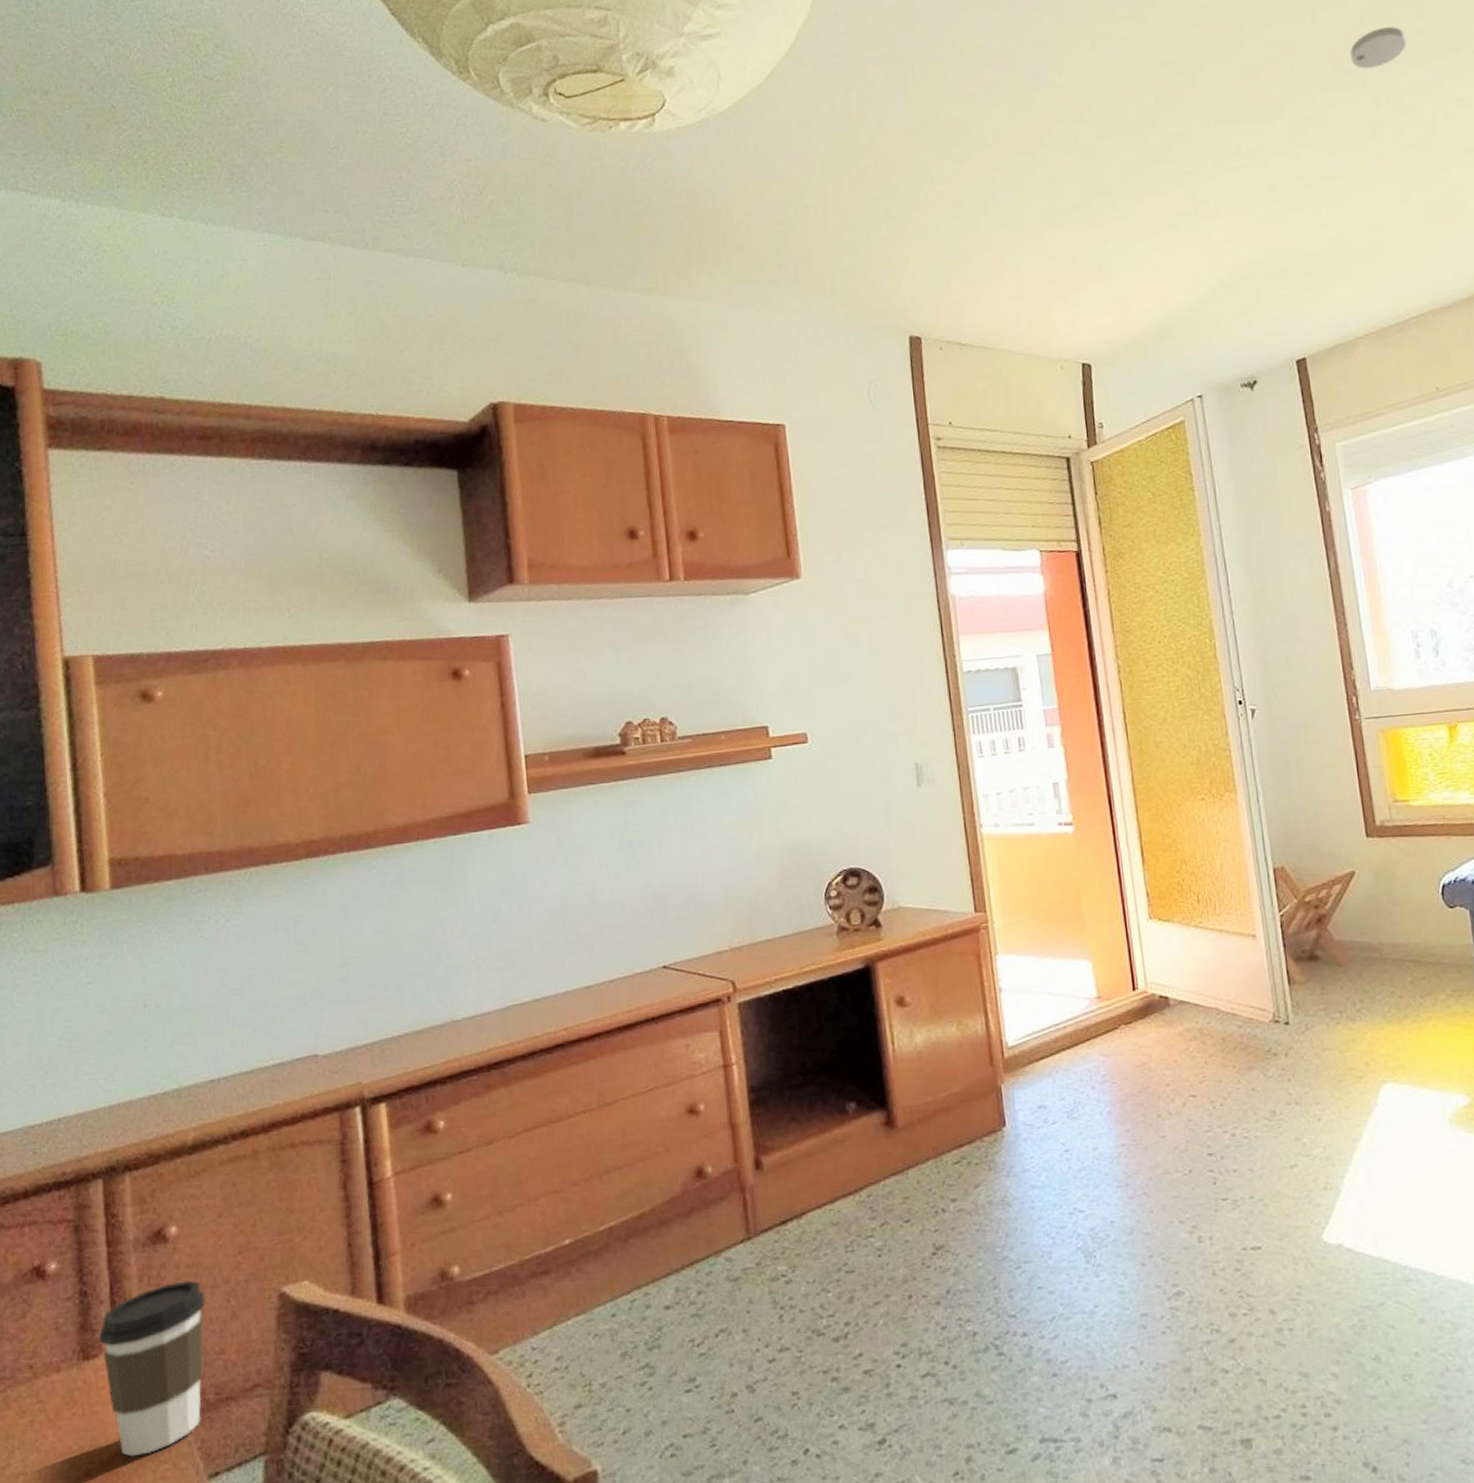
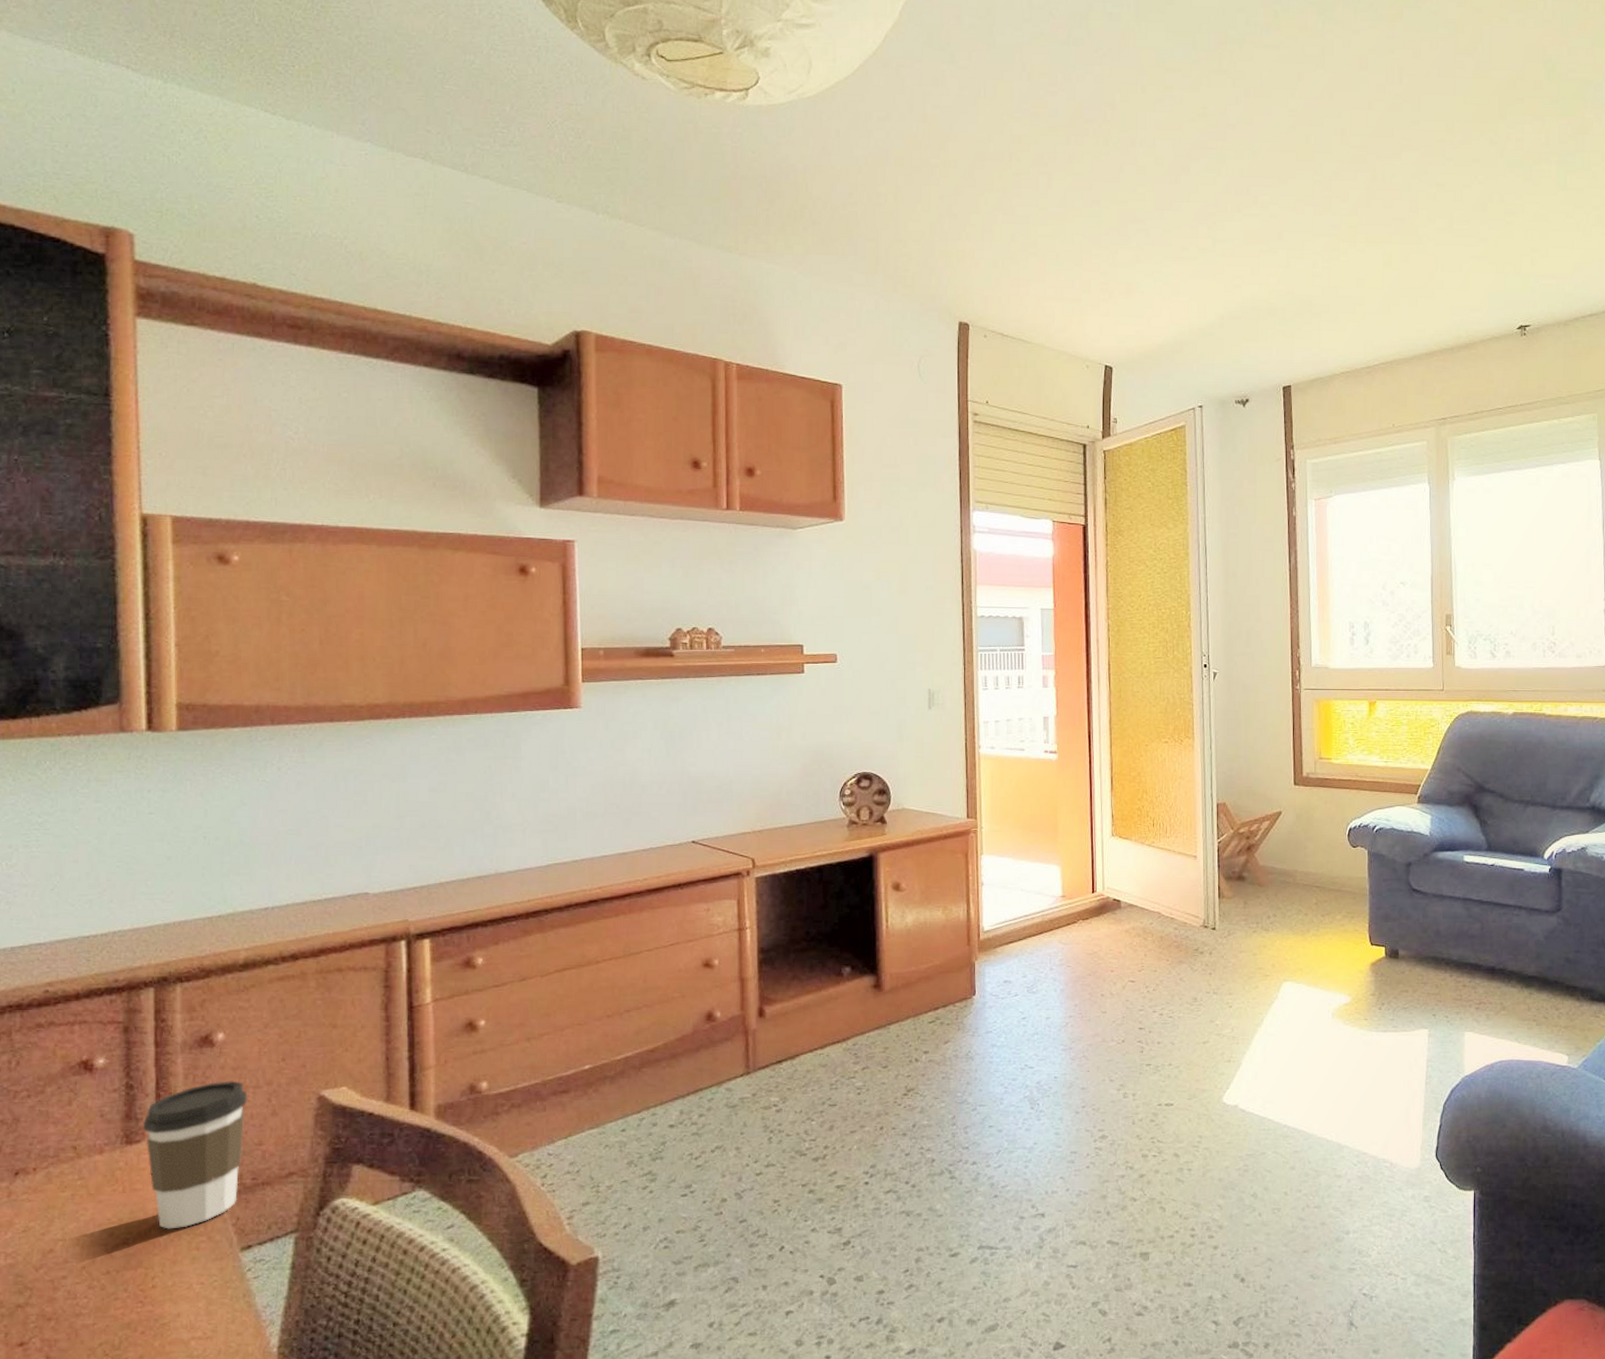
smoke detector: present [1350,26,1406,69] -> none [1357,114,1403,147]

